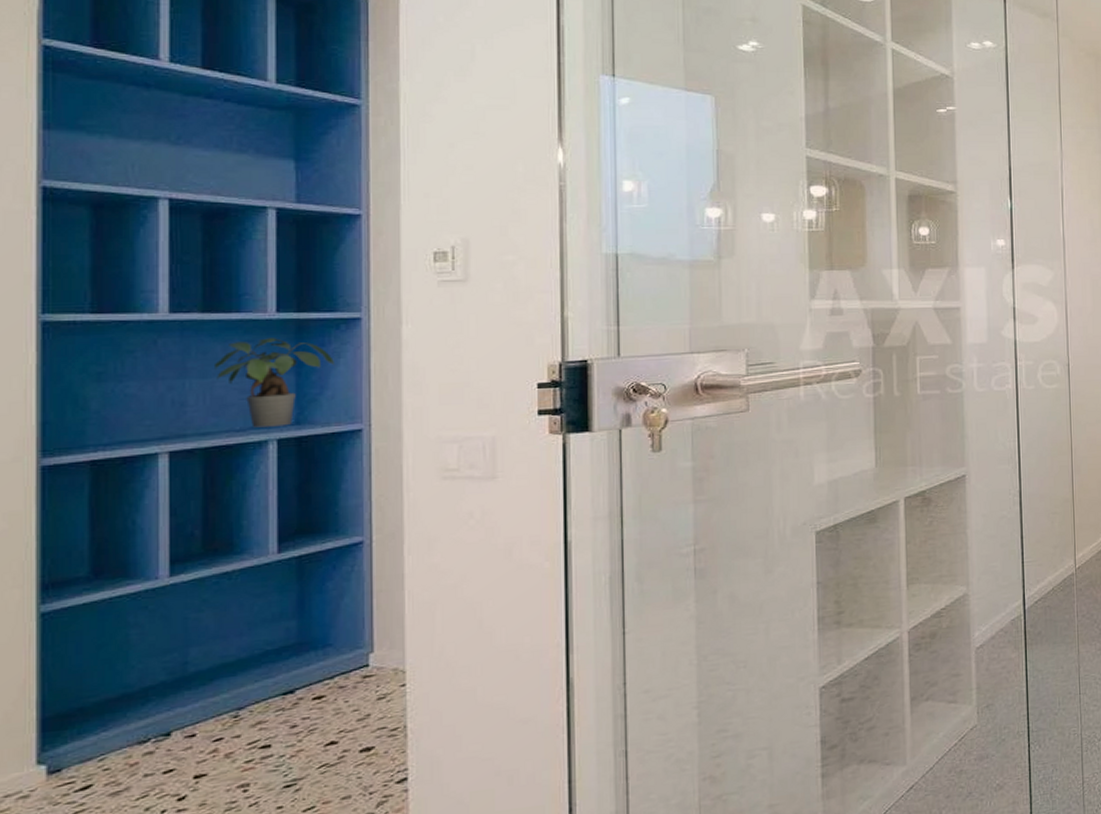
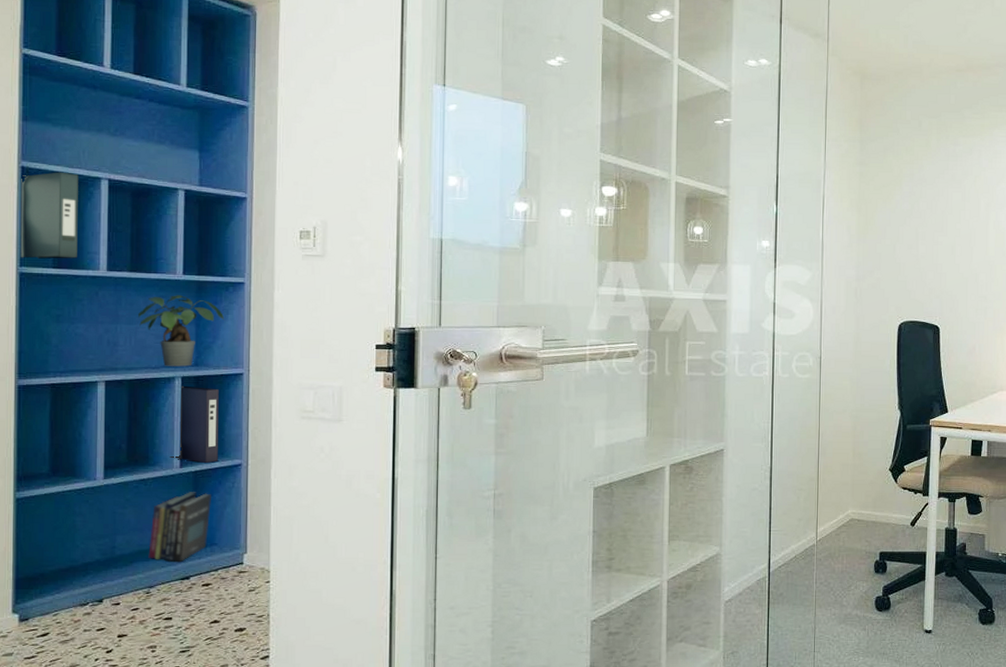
binder: none [42,191,126,303] -> present [20,171,79,259]
books: none [235,581,323,675] -> present [148,492,211,563]
binder: none [262,449,330,545] -> present [169,385,219,463]

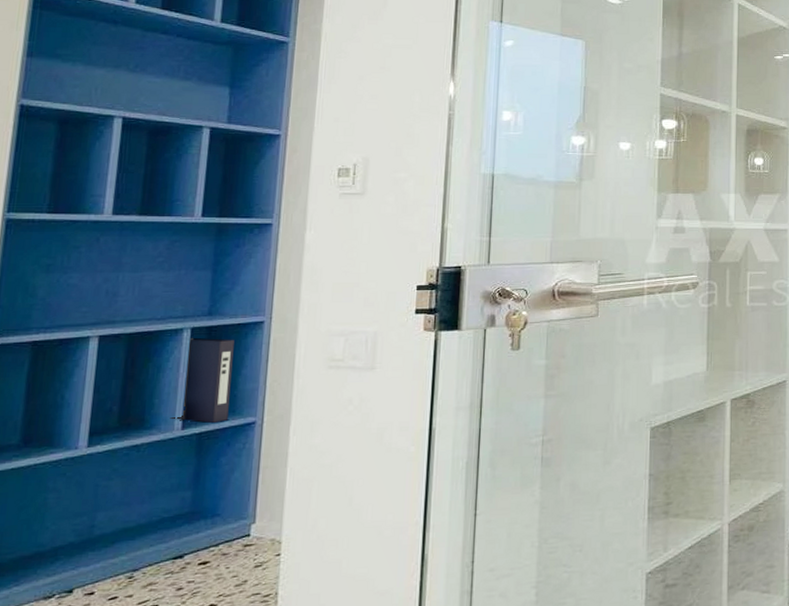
binder: present [20,171,79,259] -> none [9,110,88,203]
potted plant: present [138,295,224,367] -> none [145,239,246,317]
books: present [148,492,211,563] -> none [134,456,217,540]

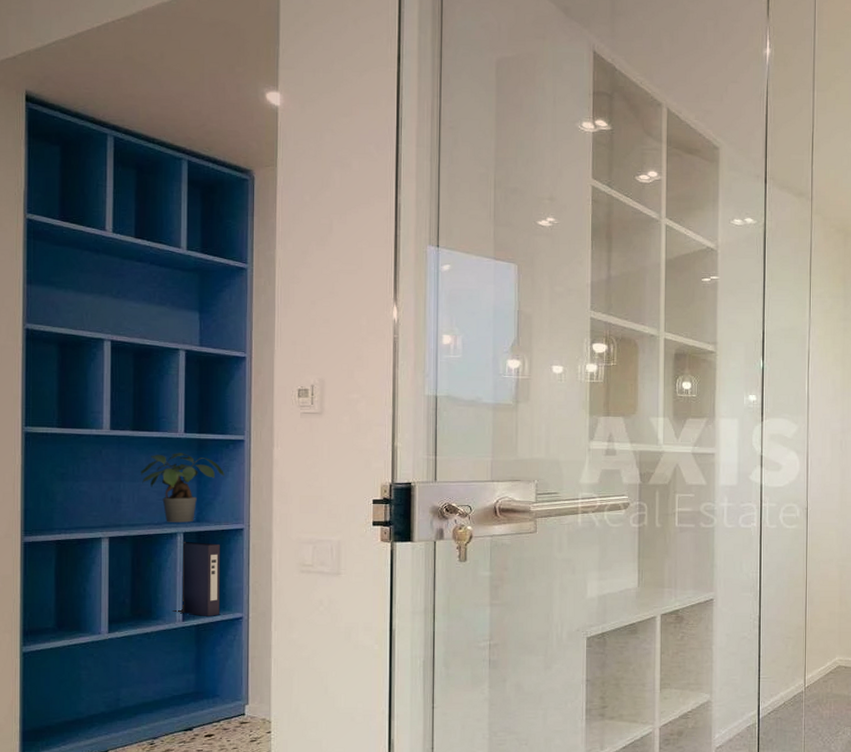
potted plant: none [145,239,246,317] -> present [141,453,224,523]

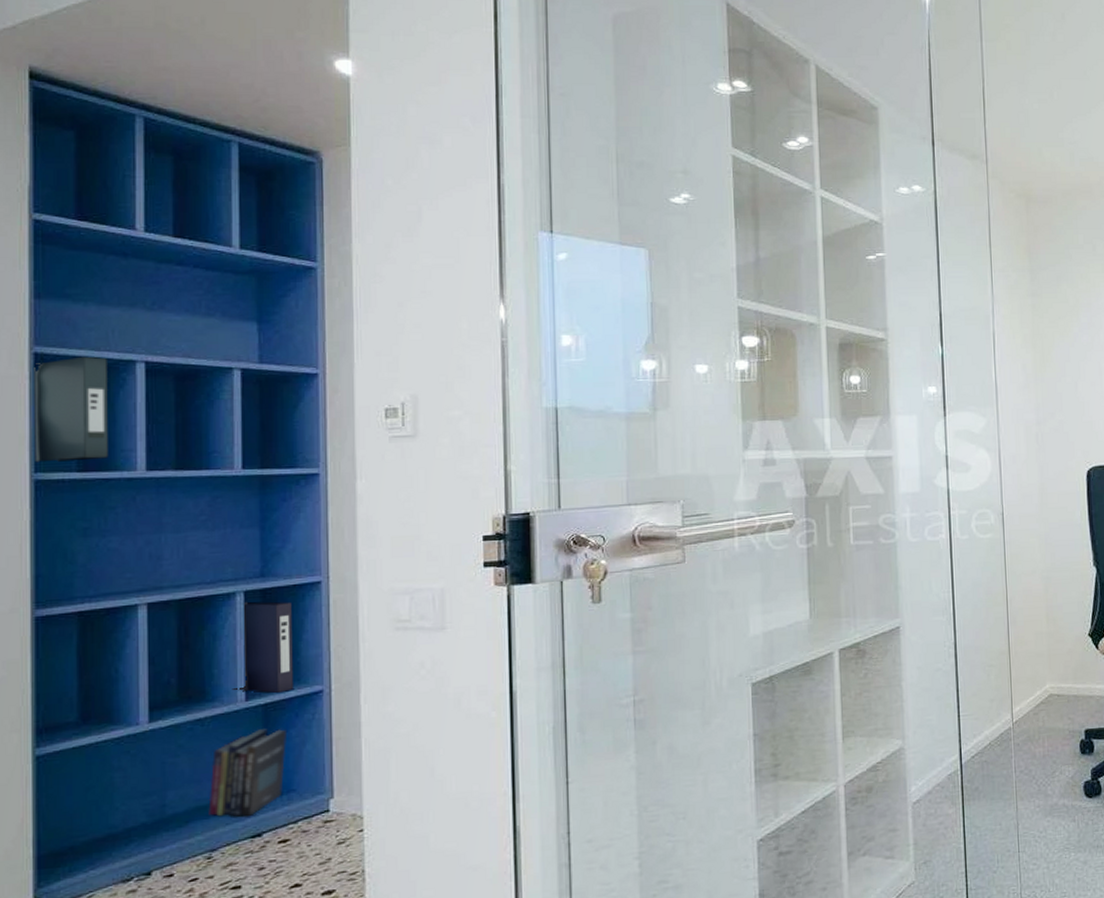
binder: none [25,333,82,419] -> present [34,356,108,463]
potted plant: present [141,453,224,523] -> none [187,493,295,580]
books: none [152,645,213,714] -> present [208,729,287,818]

